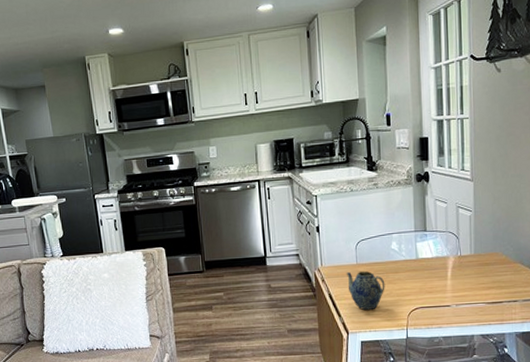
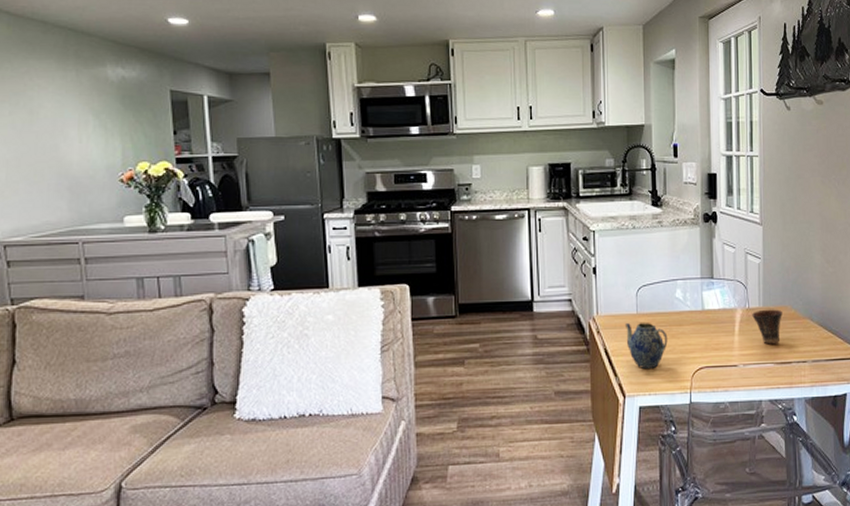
cup: none [464,255,493,287] -> present [752,309,782,345]

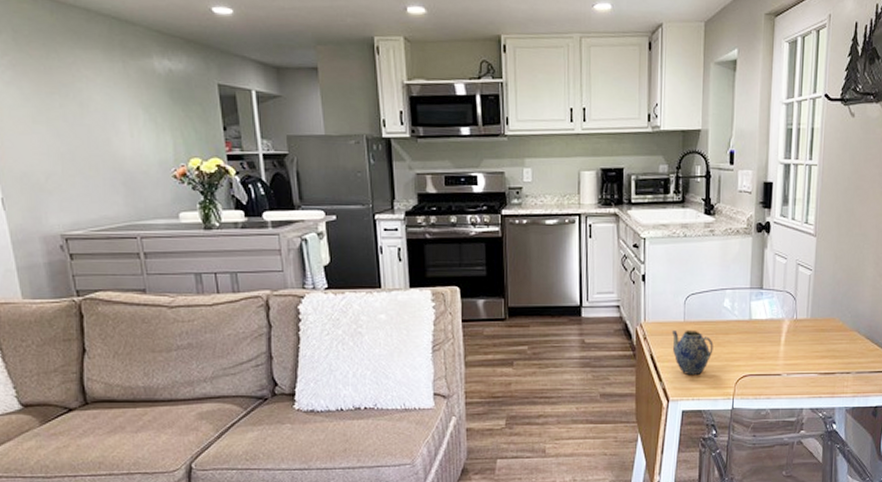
cup: present [752,309,782,345] -> none [799,321,830,355]

